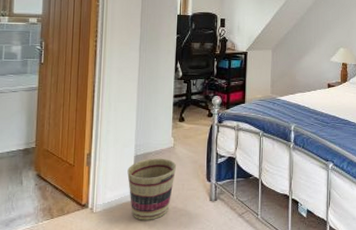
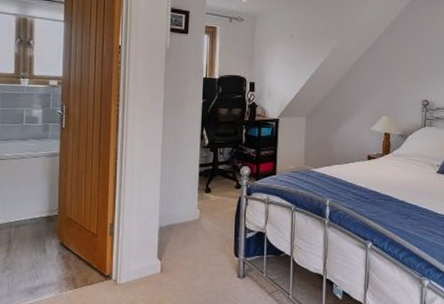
basket: present [127,158,176,220] -> none [151,230,202,295]

